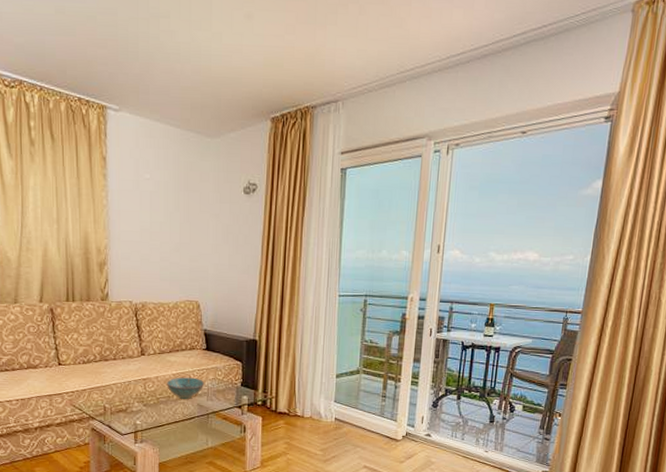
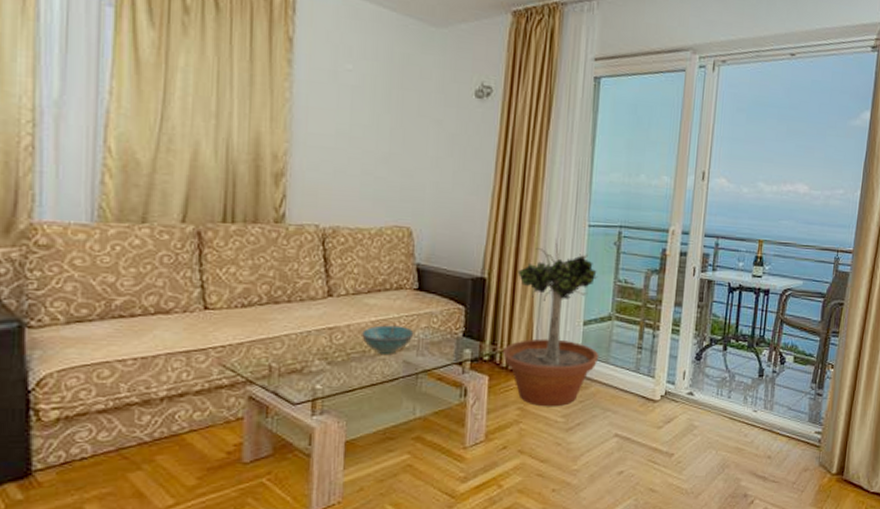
potted tree: none [272,307,350,443] -> present [503,239,599,407]

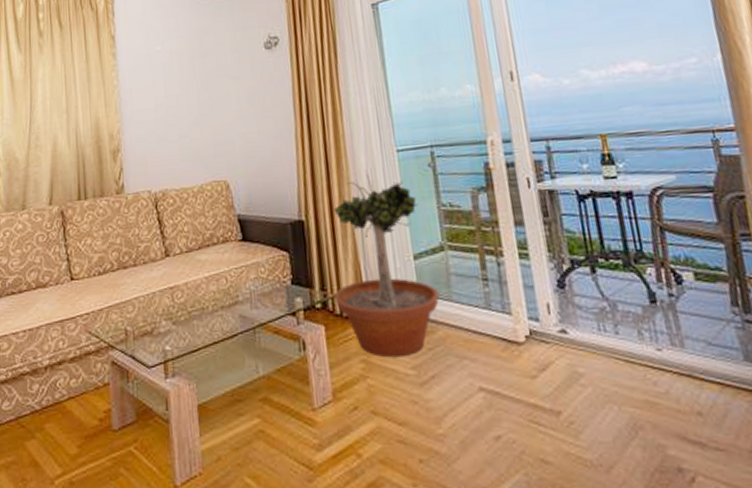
decorative bowl: present [360,325,414,354] -> none [197,279,246,310]

